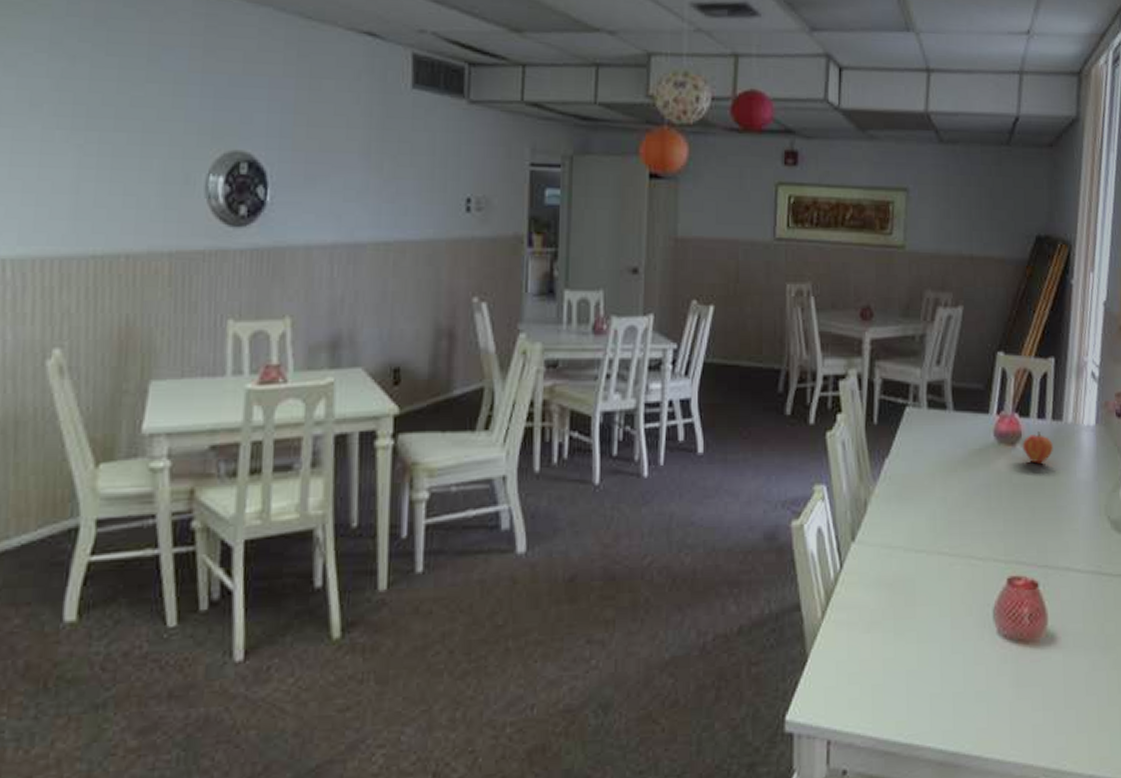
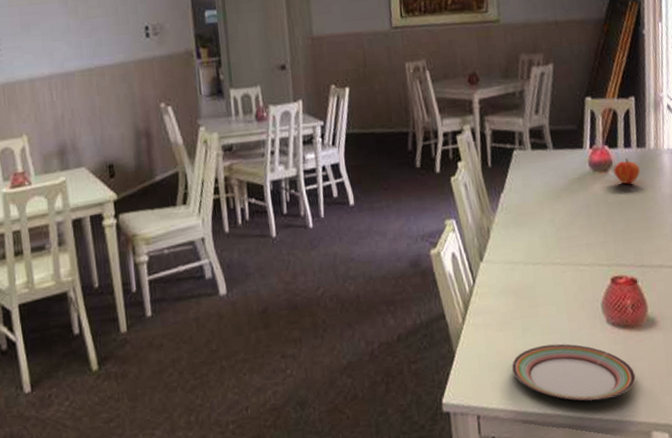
plate: none [877,654,1026,733] -> present [512,343,636,401]

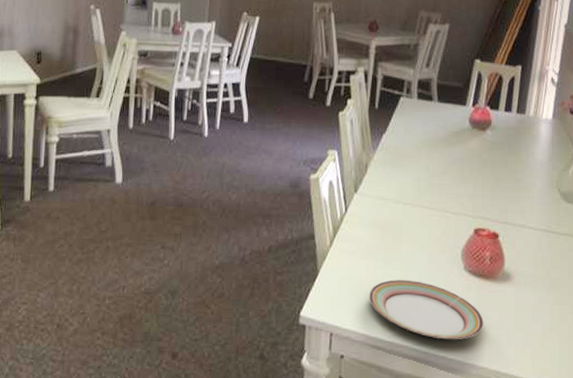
fruit: present [613,158,640,184] -> none [491,121,516,146]

